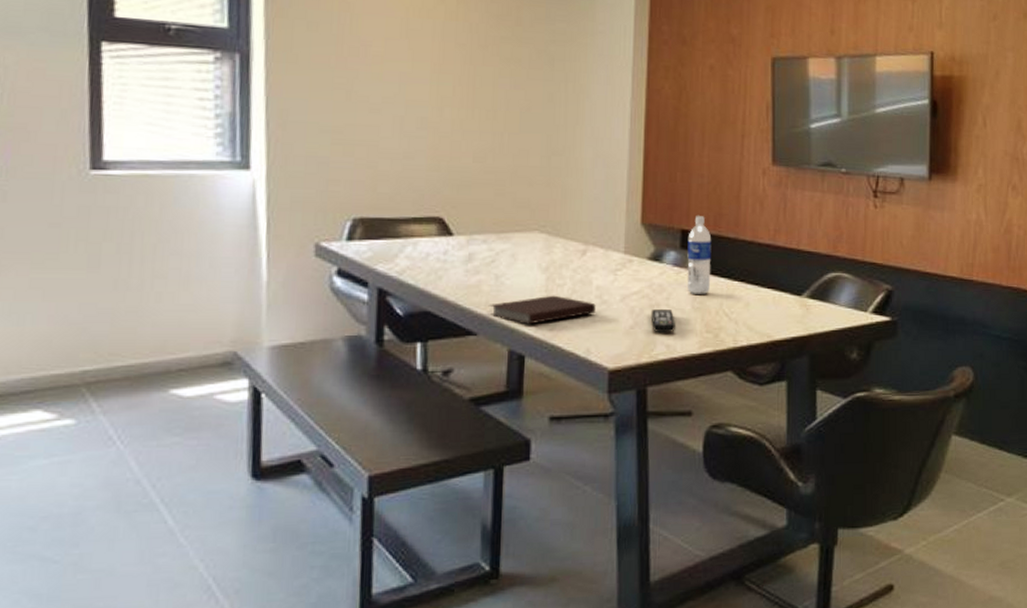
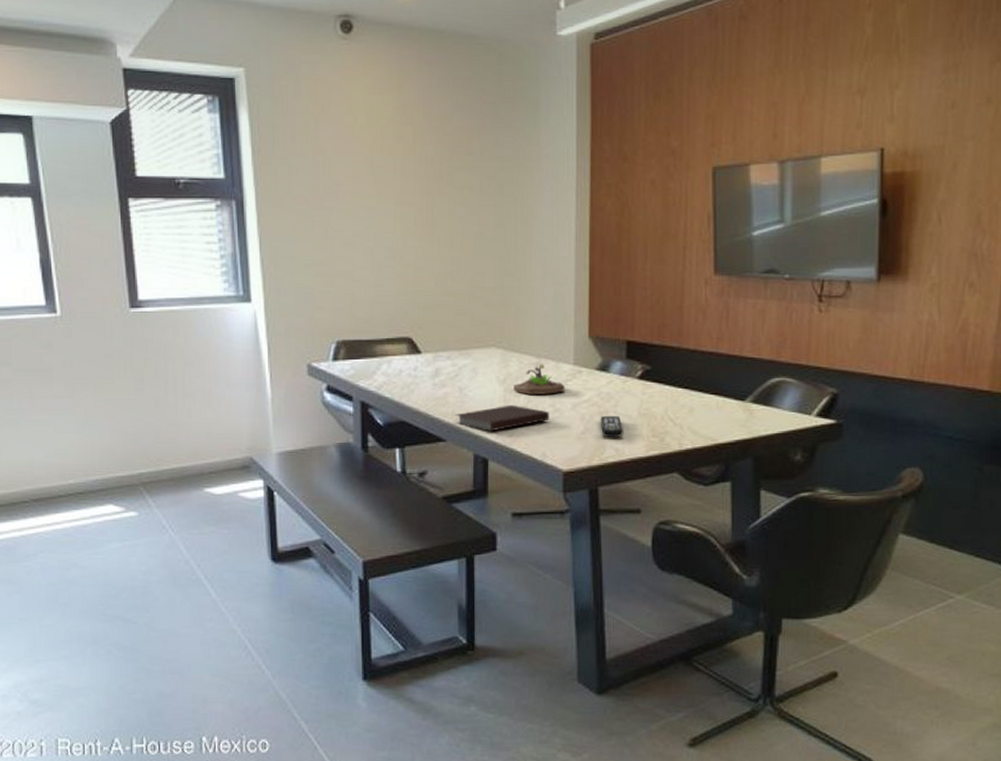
succulent planter: none [557,251,614,285] -> present [513,363,565,395]
water bottle: present [687,216,712,294] -> none [633,327,656,401]

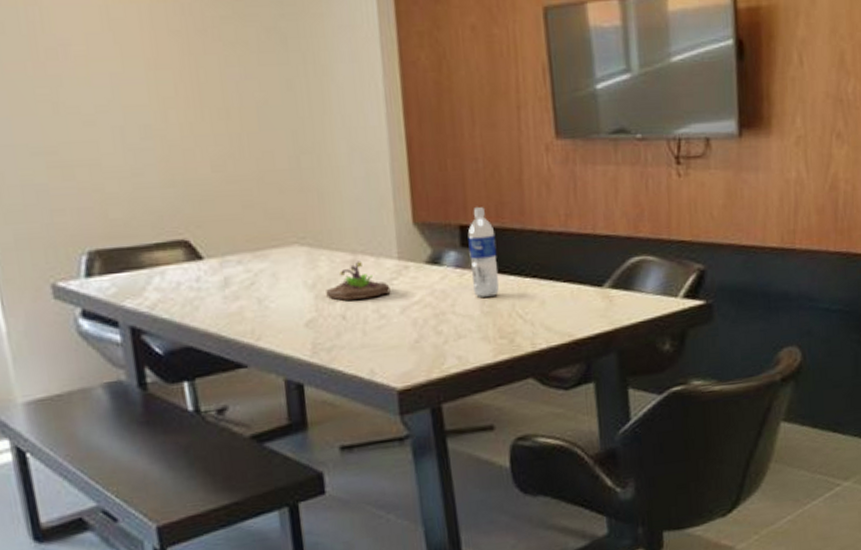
notebook: present [454,404,549,432] -> none [255,314,375,351]
remote control: present [600,416,623,438] -> none [436,317,465,345]
water bottle: none [633,327,656,401] -> present [467,207,499,298]

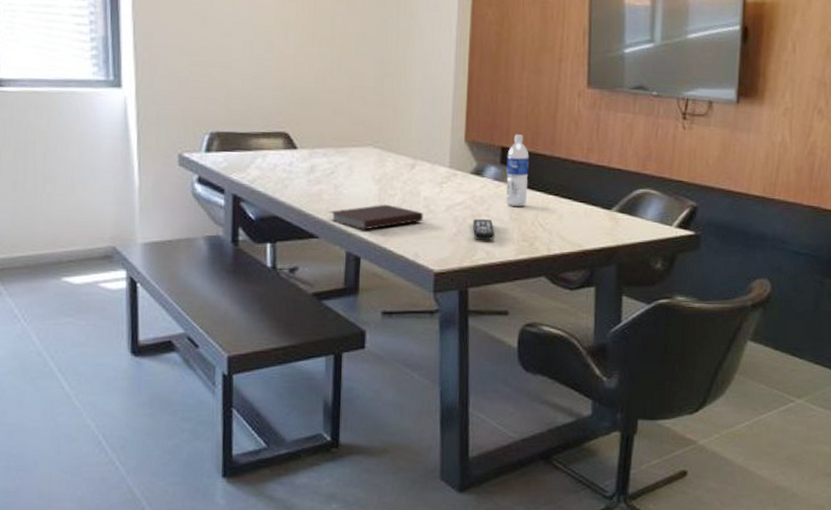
notebook: none [255,314,375,351] -> present [328,204,423,230]
succulent planter: present [326,261,391,301] -> none [389,165,440,196]
remote control: none [436,317,465,345] -> present [472,219,495,241]

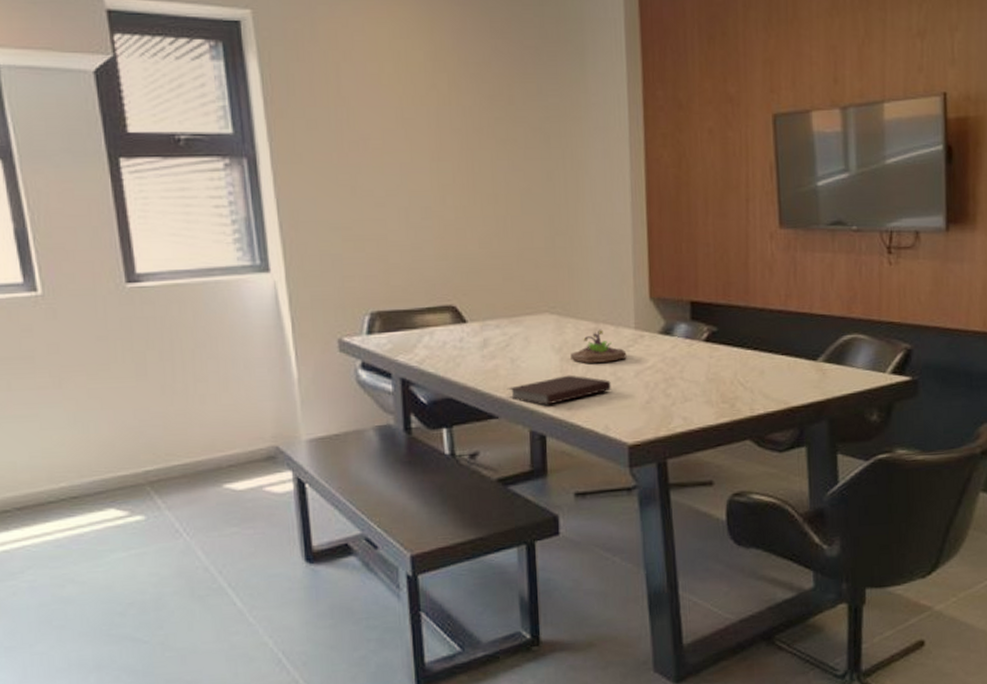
succulent planter: none [389,165,440,196] -> present [570,329,627,363]
remote control: present [472,219,495,241] -> none [665,382,691,407]
water bottle: present [505,134,529,206] -> none [697,286,724,366]

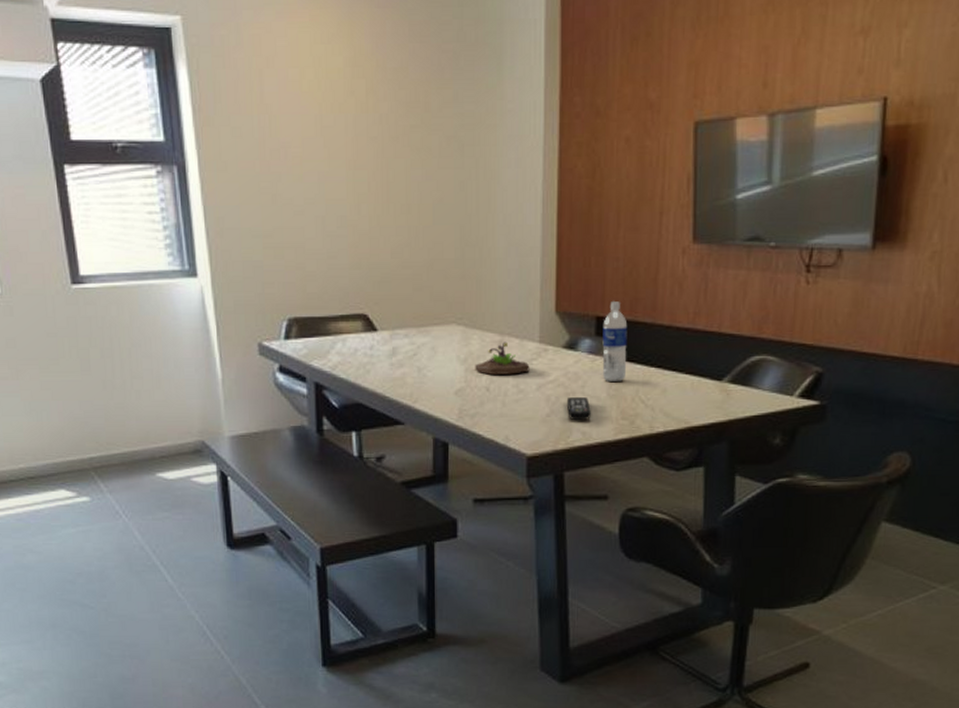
notebook: present [507,375,611,406] -> none [413,385,513,414]
remote control: none [665,382,691,407] -> present [566,397,591,421]
water bottle: none [697,286,724,366] -> present [602,301,628,381]

